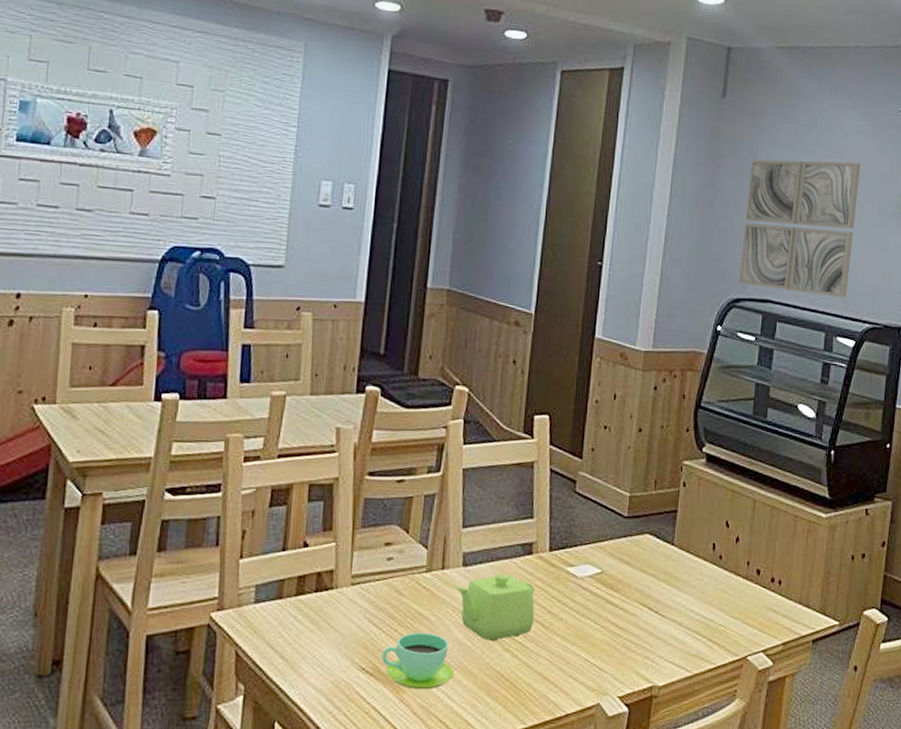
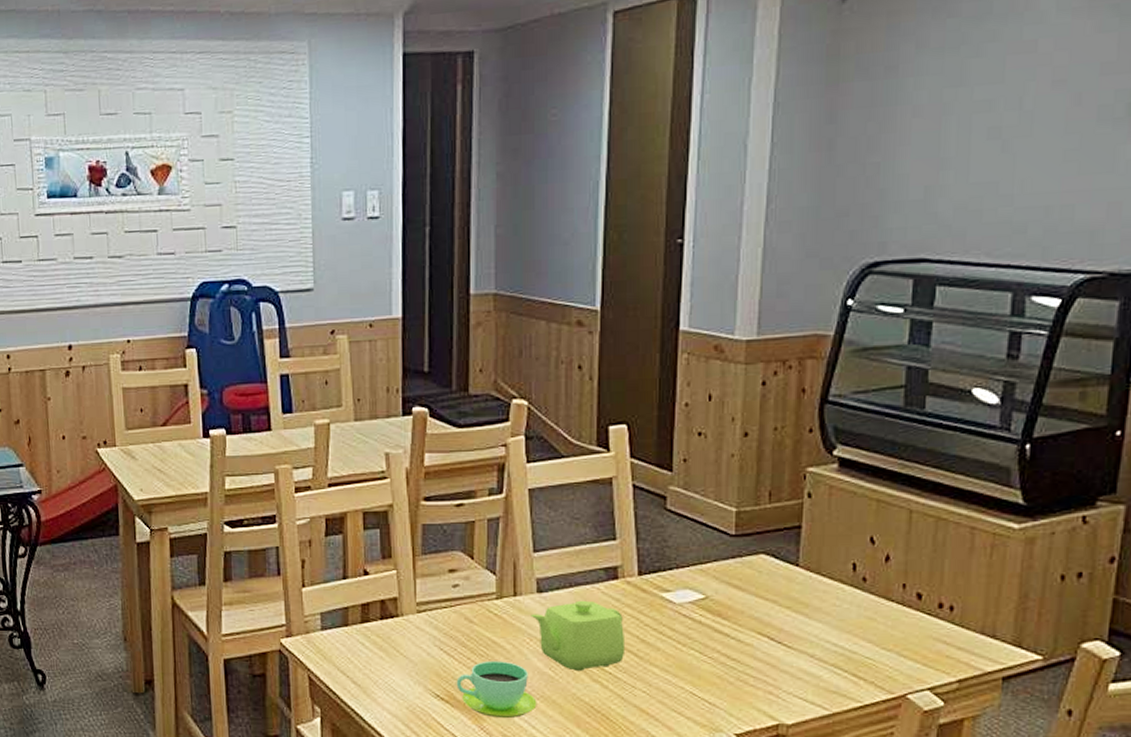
wall art: present [738,159,861,298] -> none [876,53,1067,244]

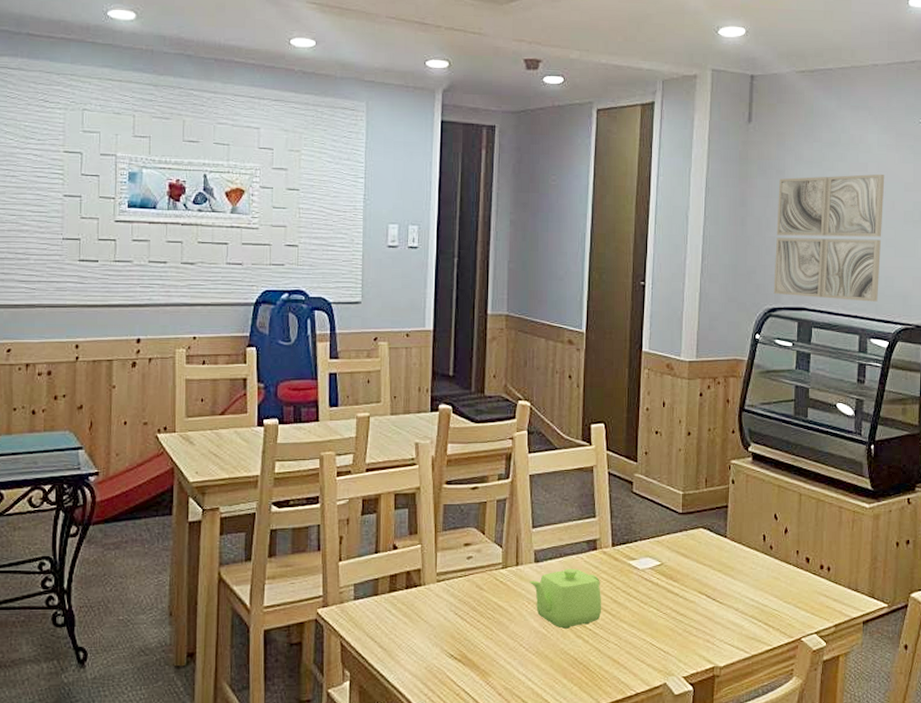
cup: present [456,660,537,719] -> none [467,622,533,674]
wall art: none [876,53,1067,244] -> present [773,173,885,302]

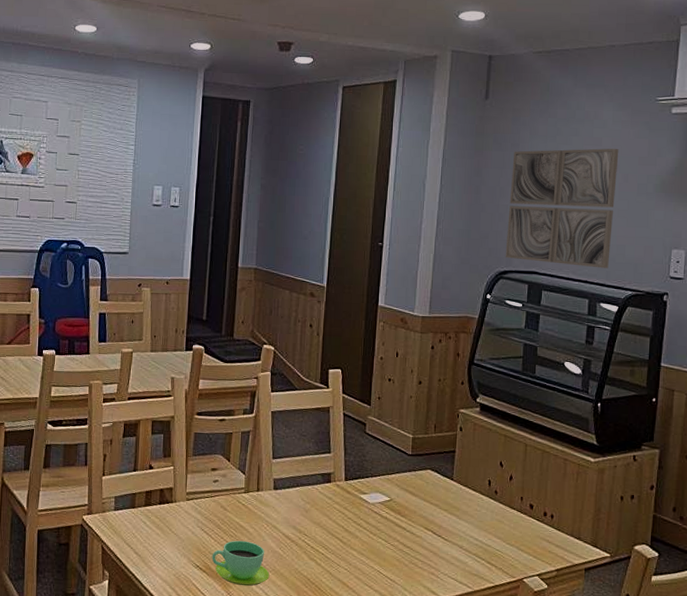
cup: none [467,622,533,674] -> present [212,540,270,587]
teapot: present [529,568,602,629] -> none [268,497,334,551]

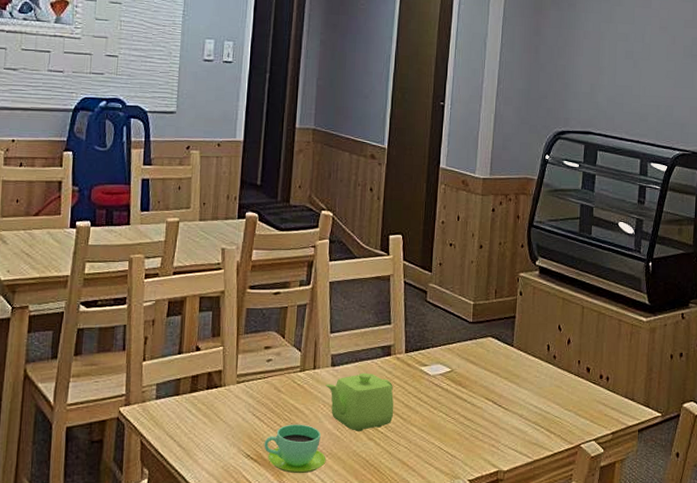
teapot: none [268,497,334,551] -> present [325,372,394,431]
wall art: present [505,148,619,269] -> none [563,10,667,129]

